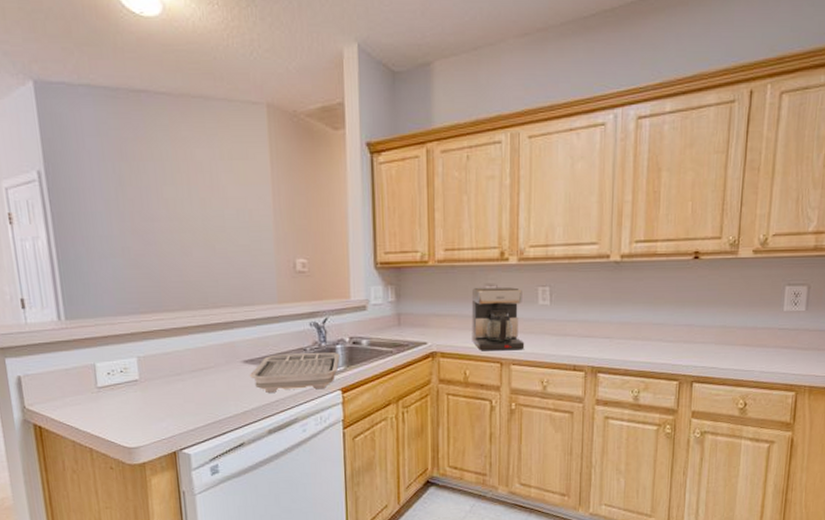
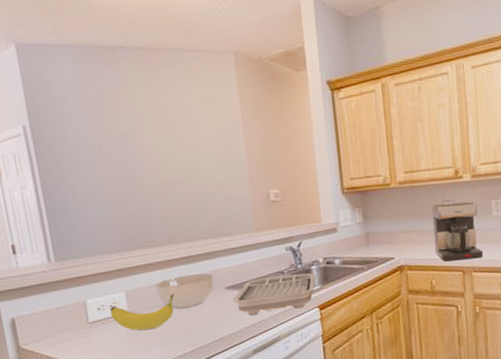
fruit: none [120,362,189,400] -> present [109,292,175,330]
bowl: none [169,345,231,380] -> present [155,273,214,309]

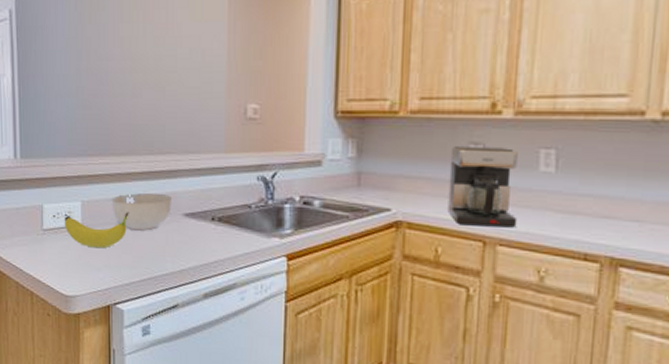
dish rack: present [232,273,316,315] -> none [189,209,288,254]

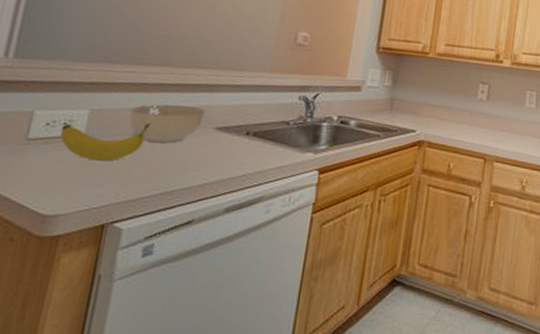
coffee maker: present [447,147,518,228] -> none [460,84,512,148]

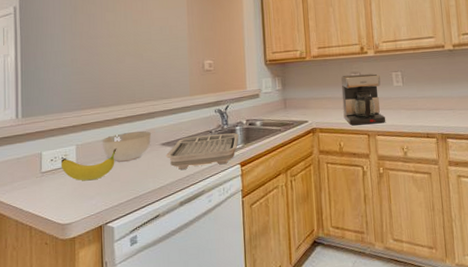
dish rack: none [218,125,325,168] -> present [165,133,239,170]
coffee maker: none [460,84,512,148] -> present [340,74,386,126]

